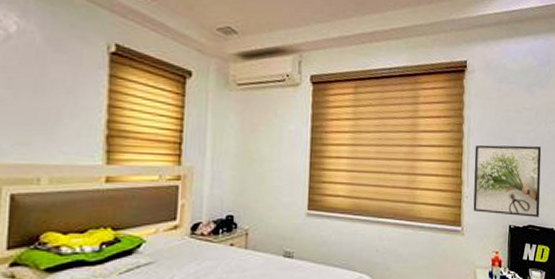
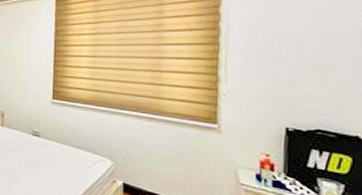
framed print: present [473,145,542,217] -> none [233,41,338,122]

